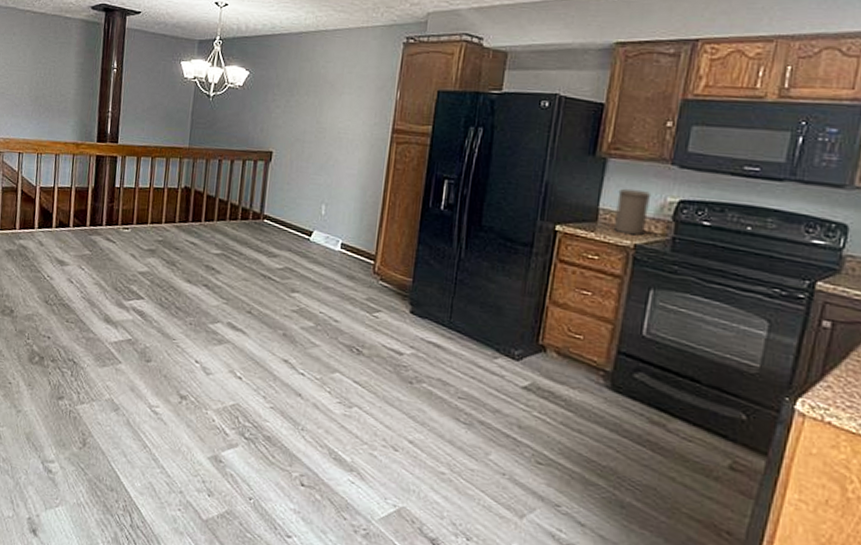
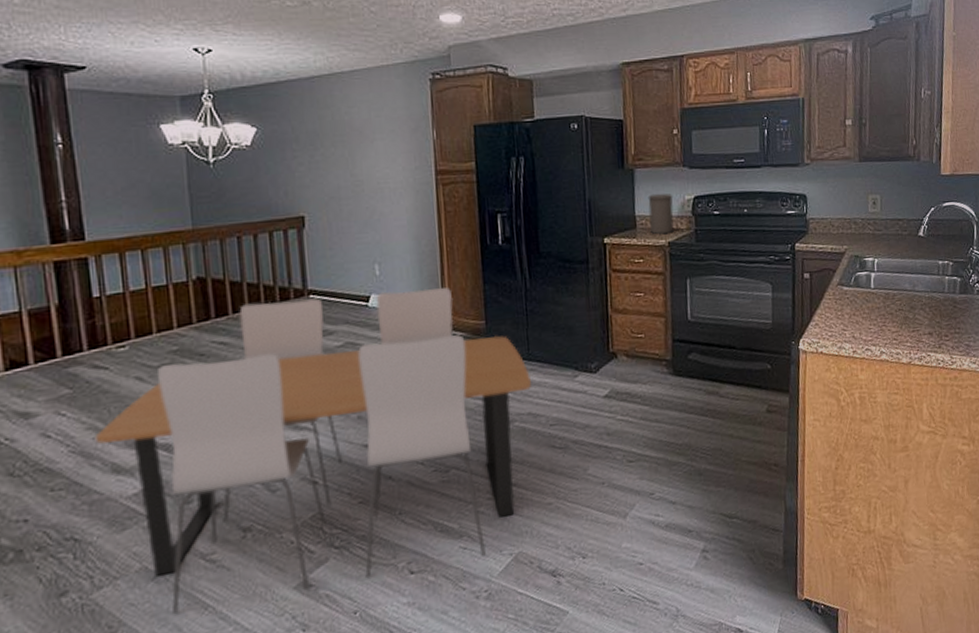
dining table: none [98,216,448,498] -> present [94,287,533,614]

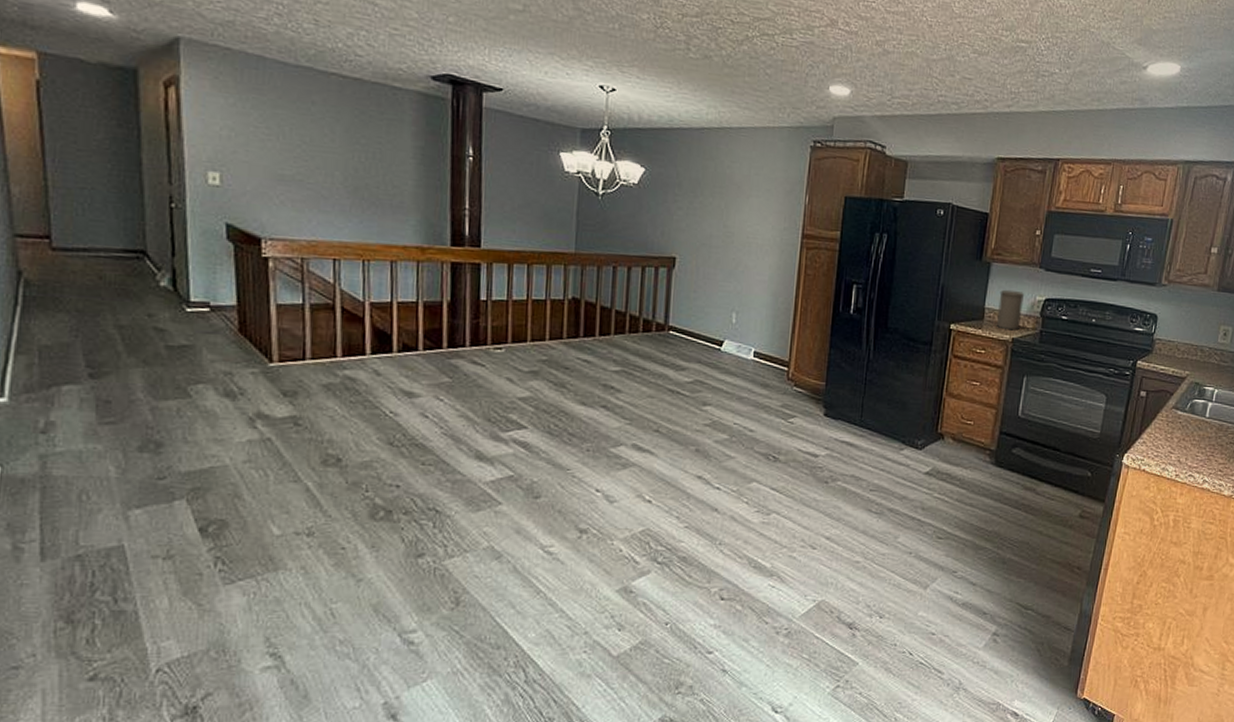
dining table: present [94,287,533,614] -> none [465,329,860,598]

